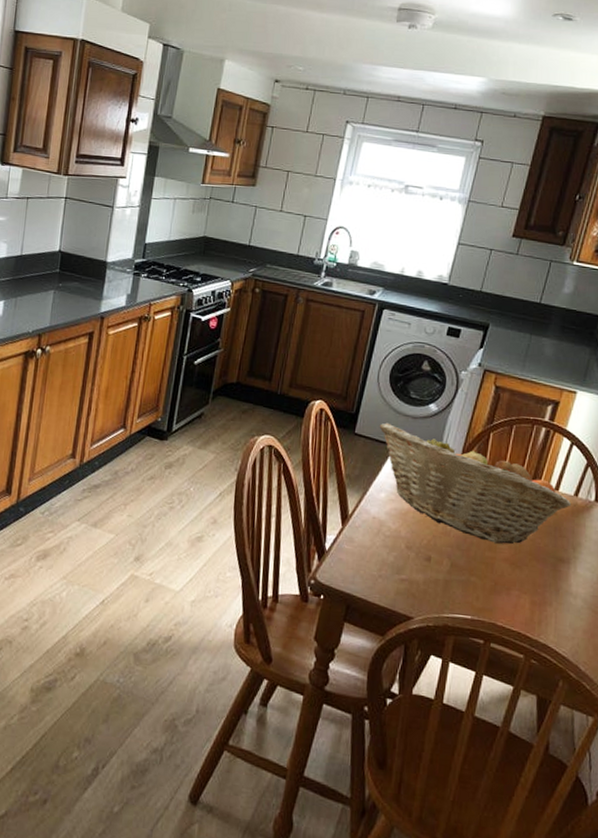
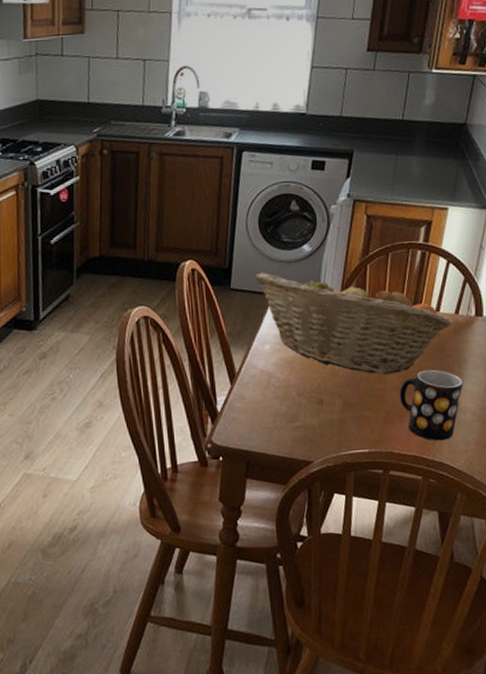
mug: none [509,546,576,622] -> present [399,369,463,441]

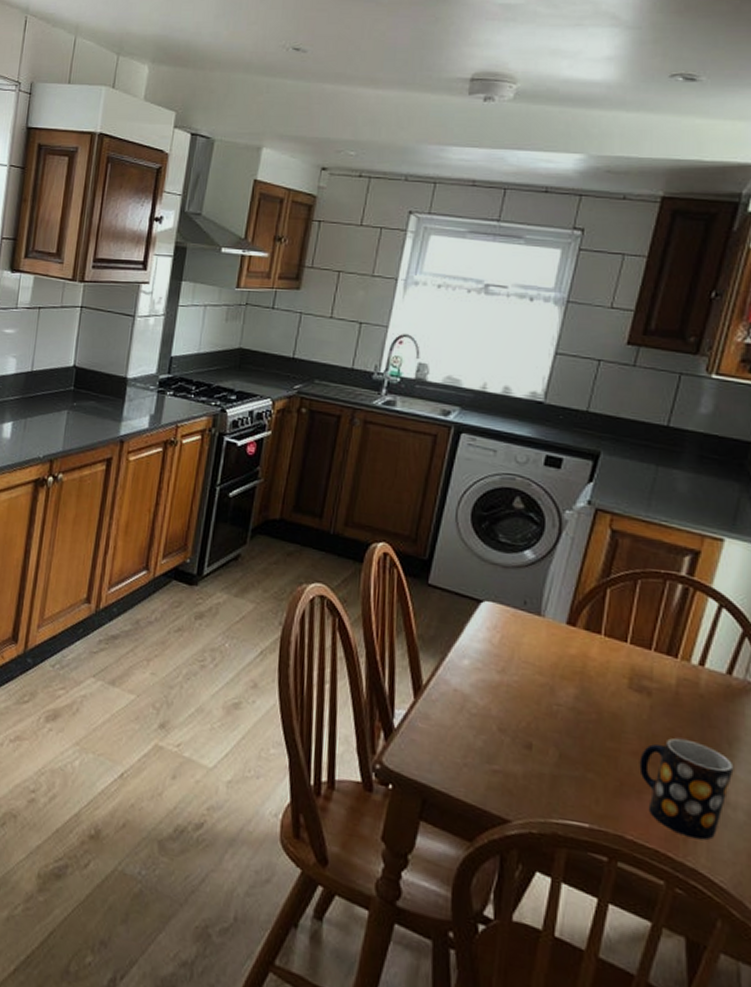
fruit basket: present [255,272,453,375] -> none [459,572,724,734]

